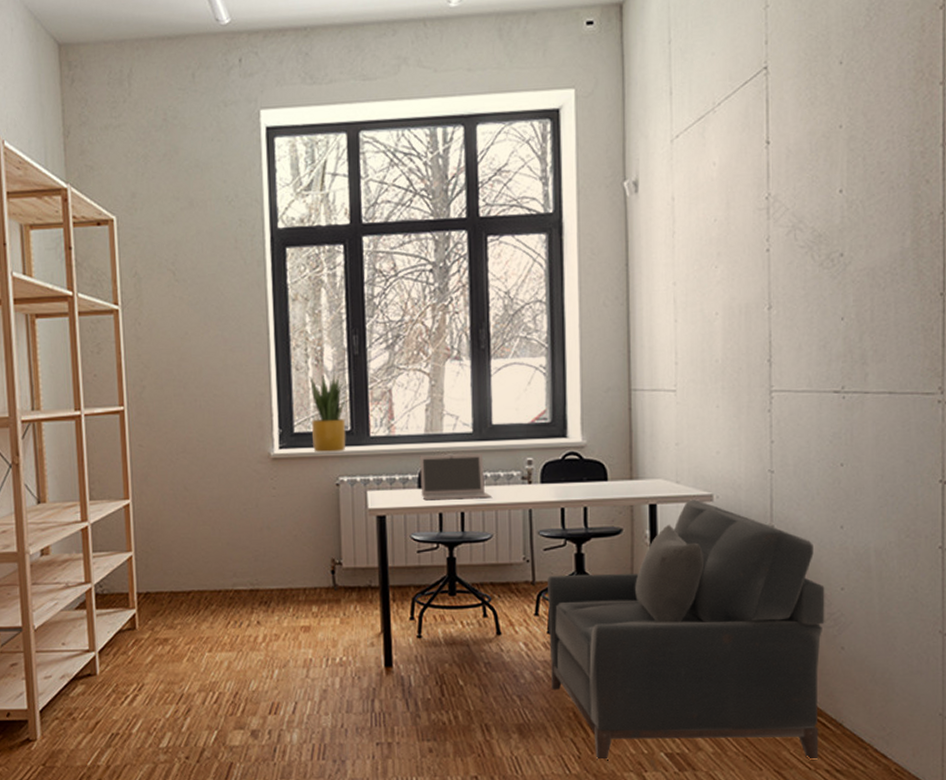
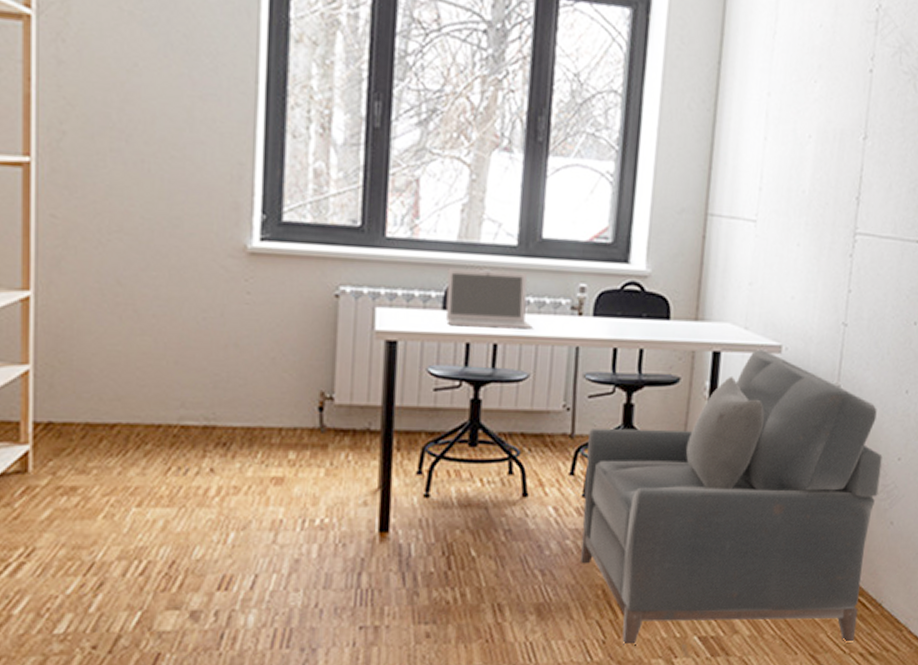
planter: present [309,372,347,453] -> none [307,146,360,254]

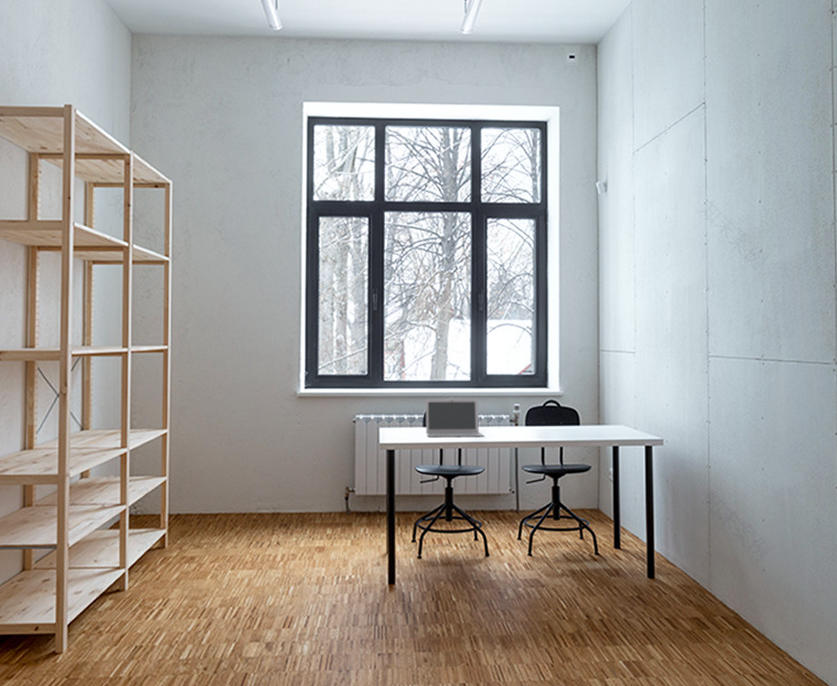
armchair: present [581,349,883,645] -> none [529,443,750,667]

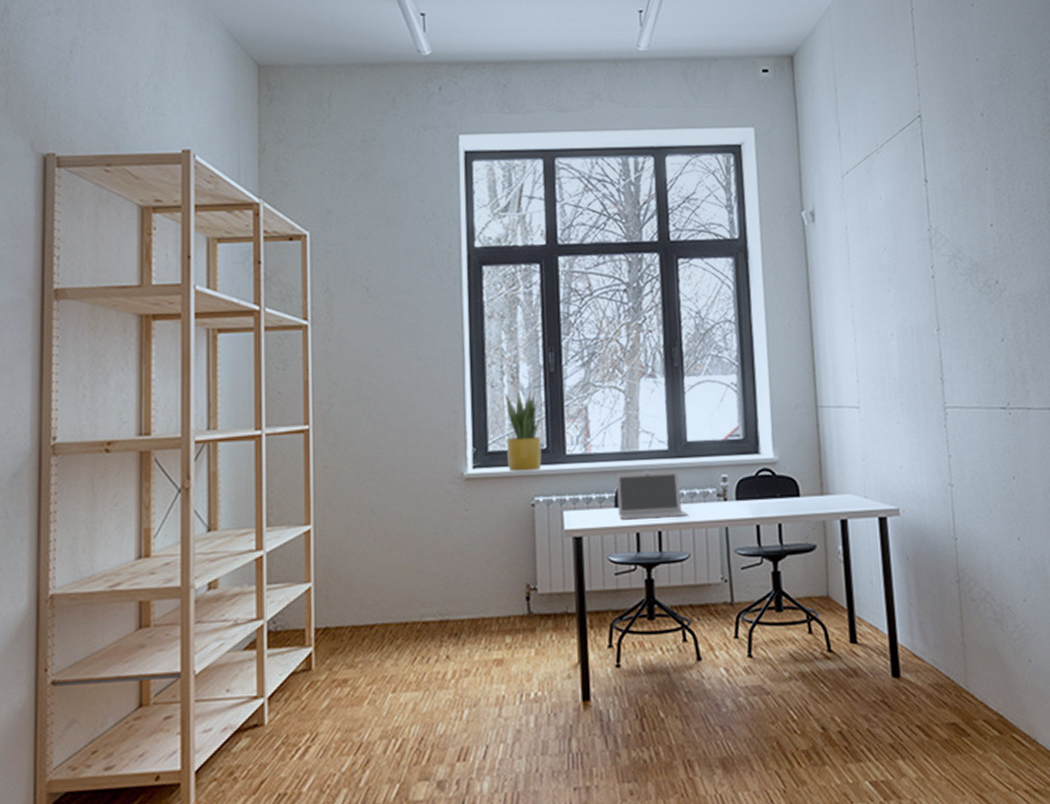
planter: none [334,324,366,394] -> present [504,389,543,473]

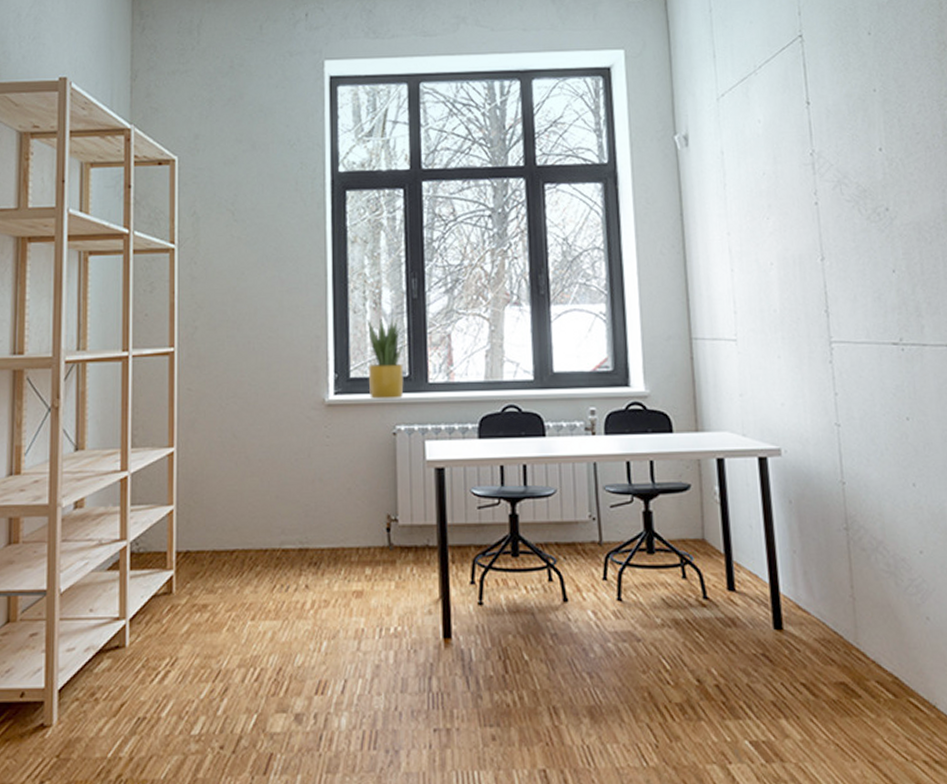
laptop: present [616,471,688,520] -> none [479,402,554,452]

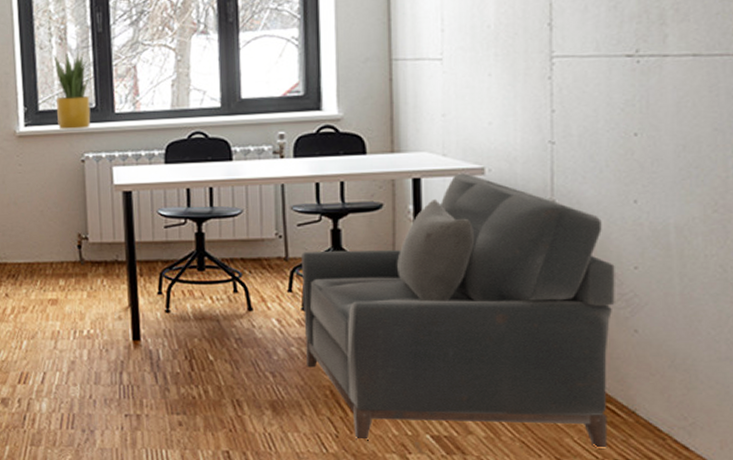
armchair: none [615,454,915,749] -> present [302,173,615,448]

